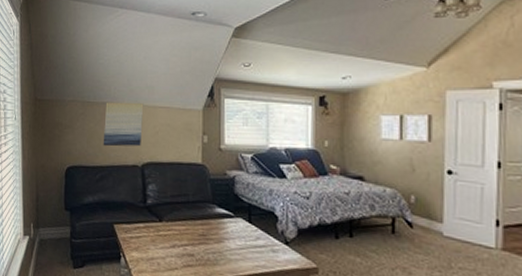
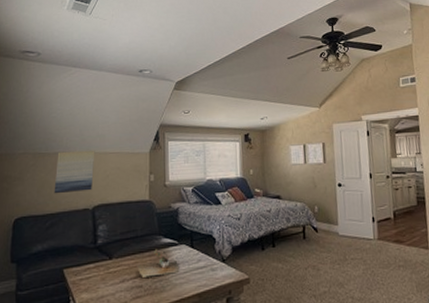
succulent plant: none [187,218,235,248] -> present [136,249,180,277]

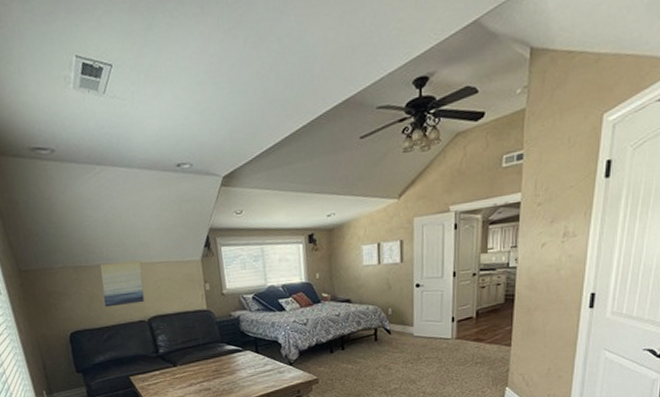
succulent plant: present [136,249,180,277] -> none [201,356,247,381]

